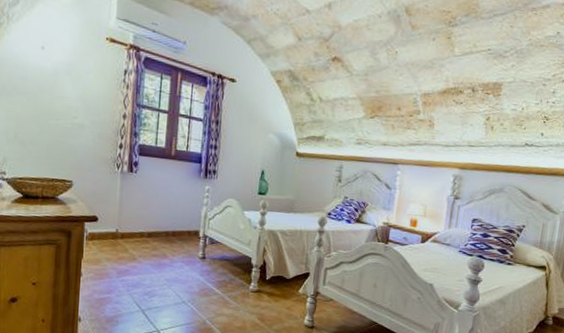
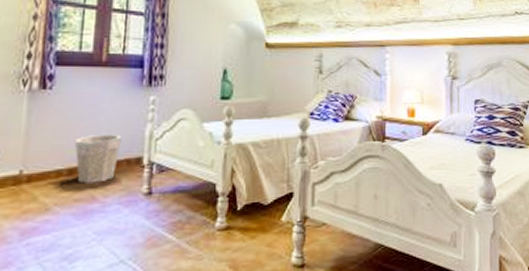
waste bin: none [152,210,185,245] -> present [75,133,122,184]

